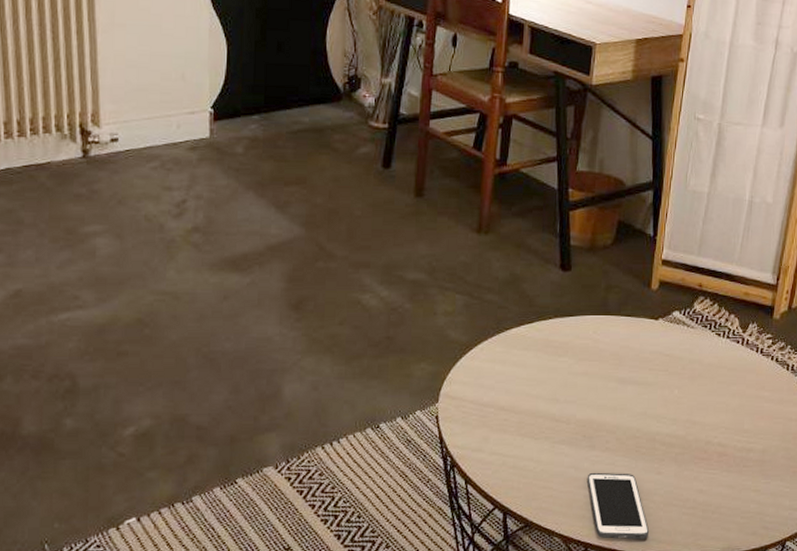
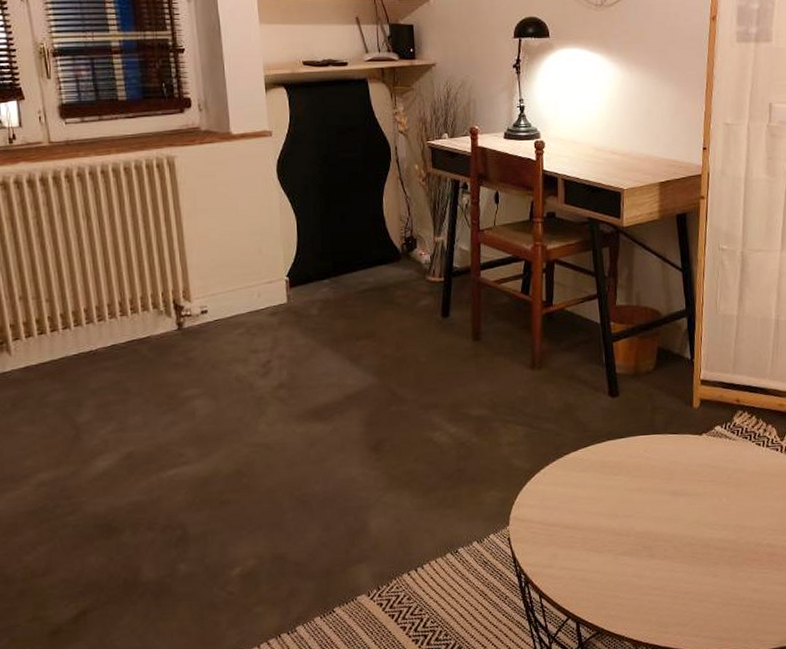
cell phone: present [588,472,649,540] -> none [650,578,711,640]

